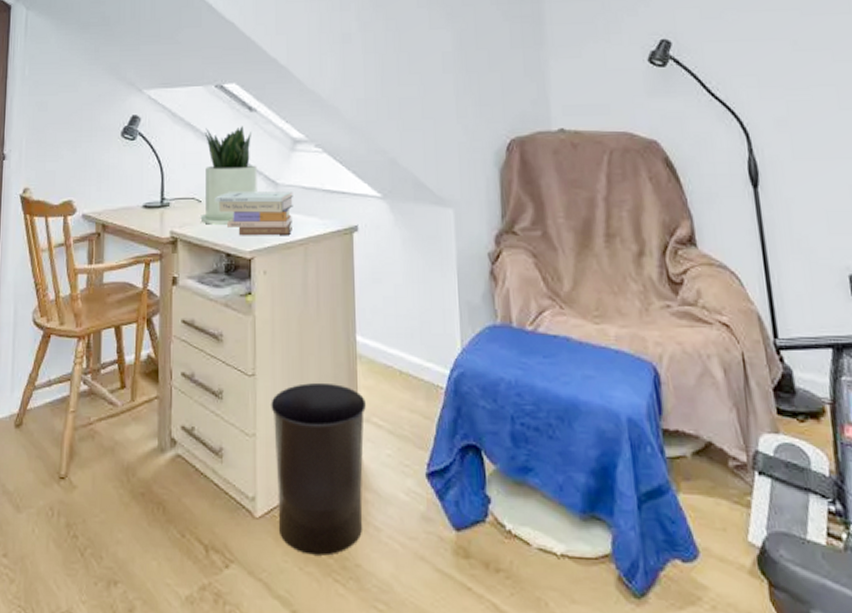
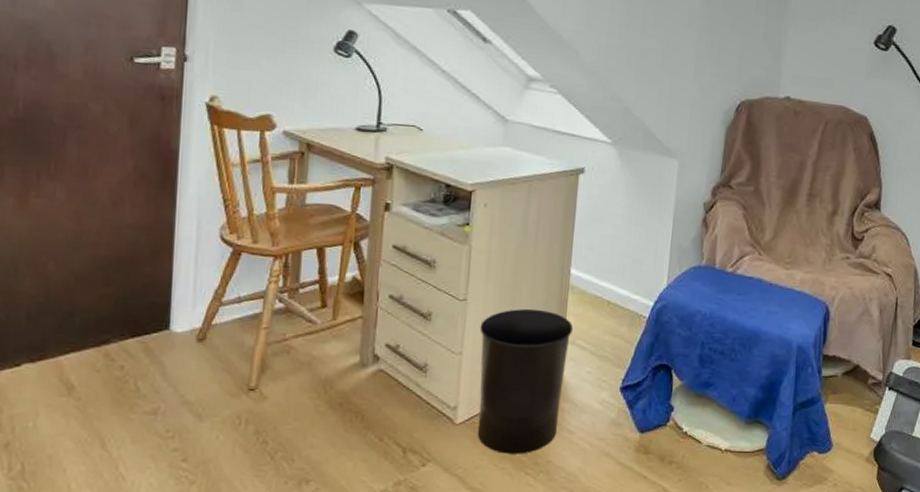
planter: present [200,126,257,225] -> none [420,54,487,156]
books: present [215,191,293,235] -> none [438,123,522,171]

